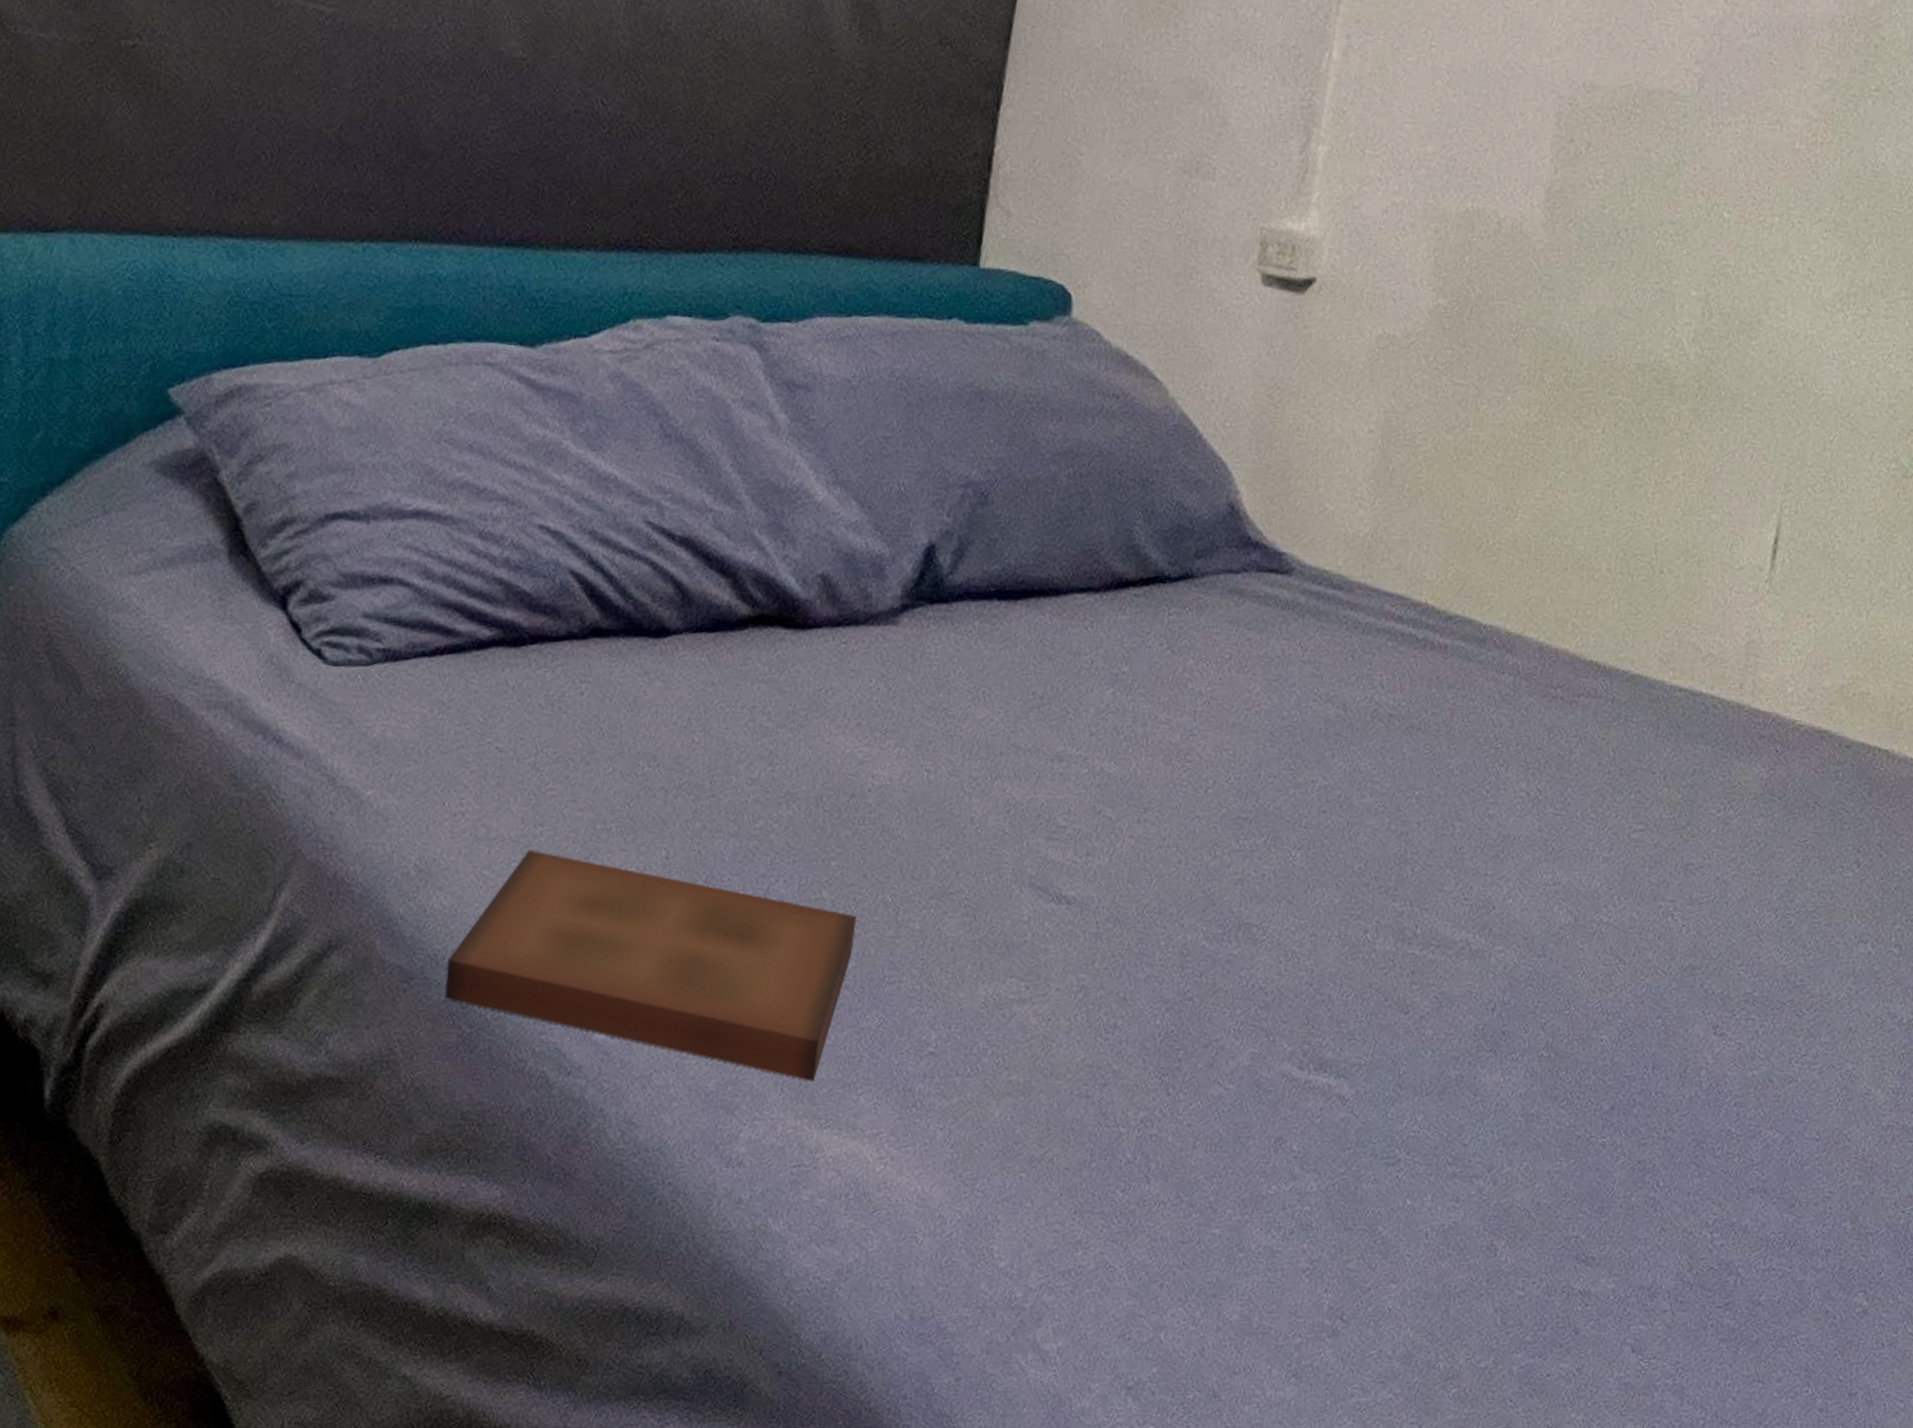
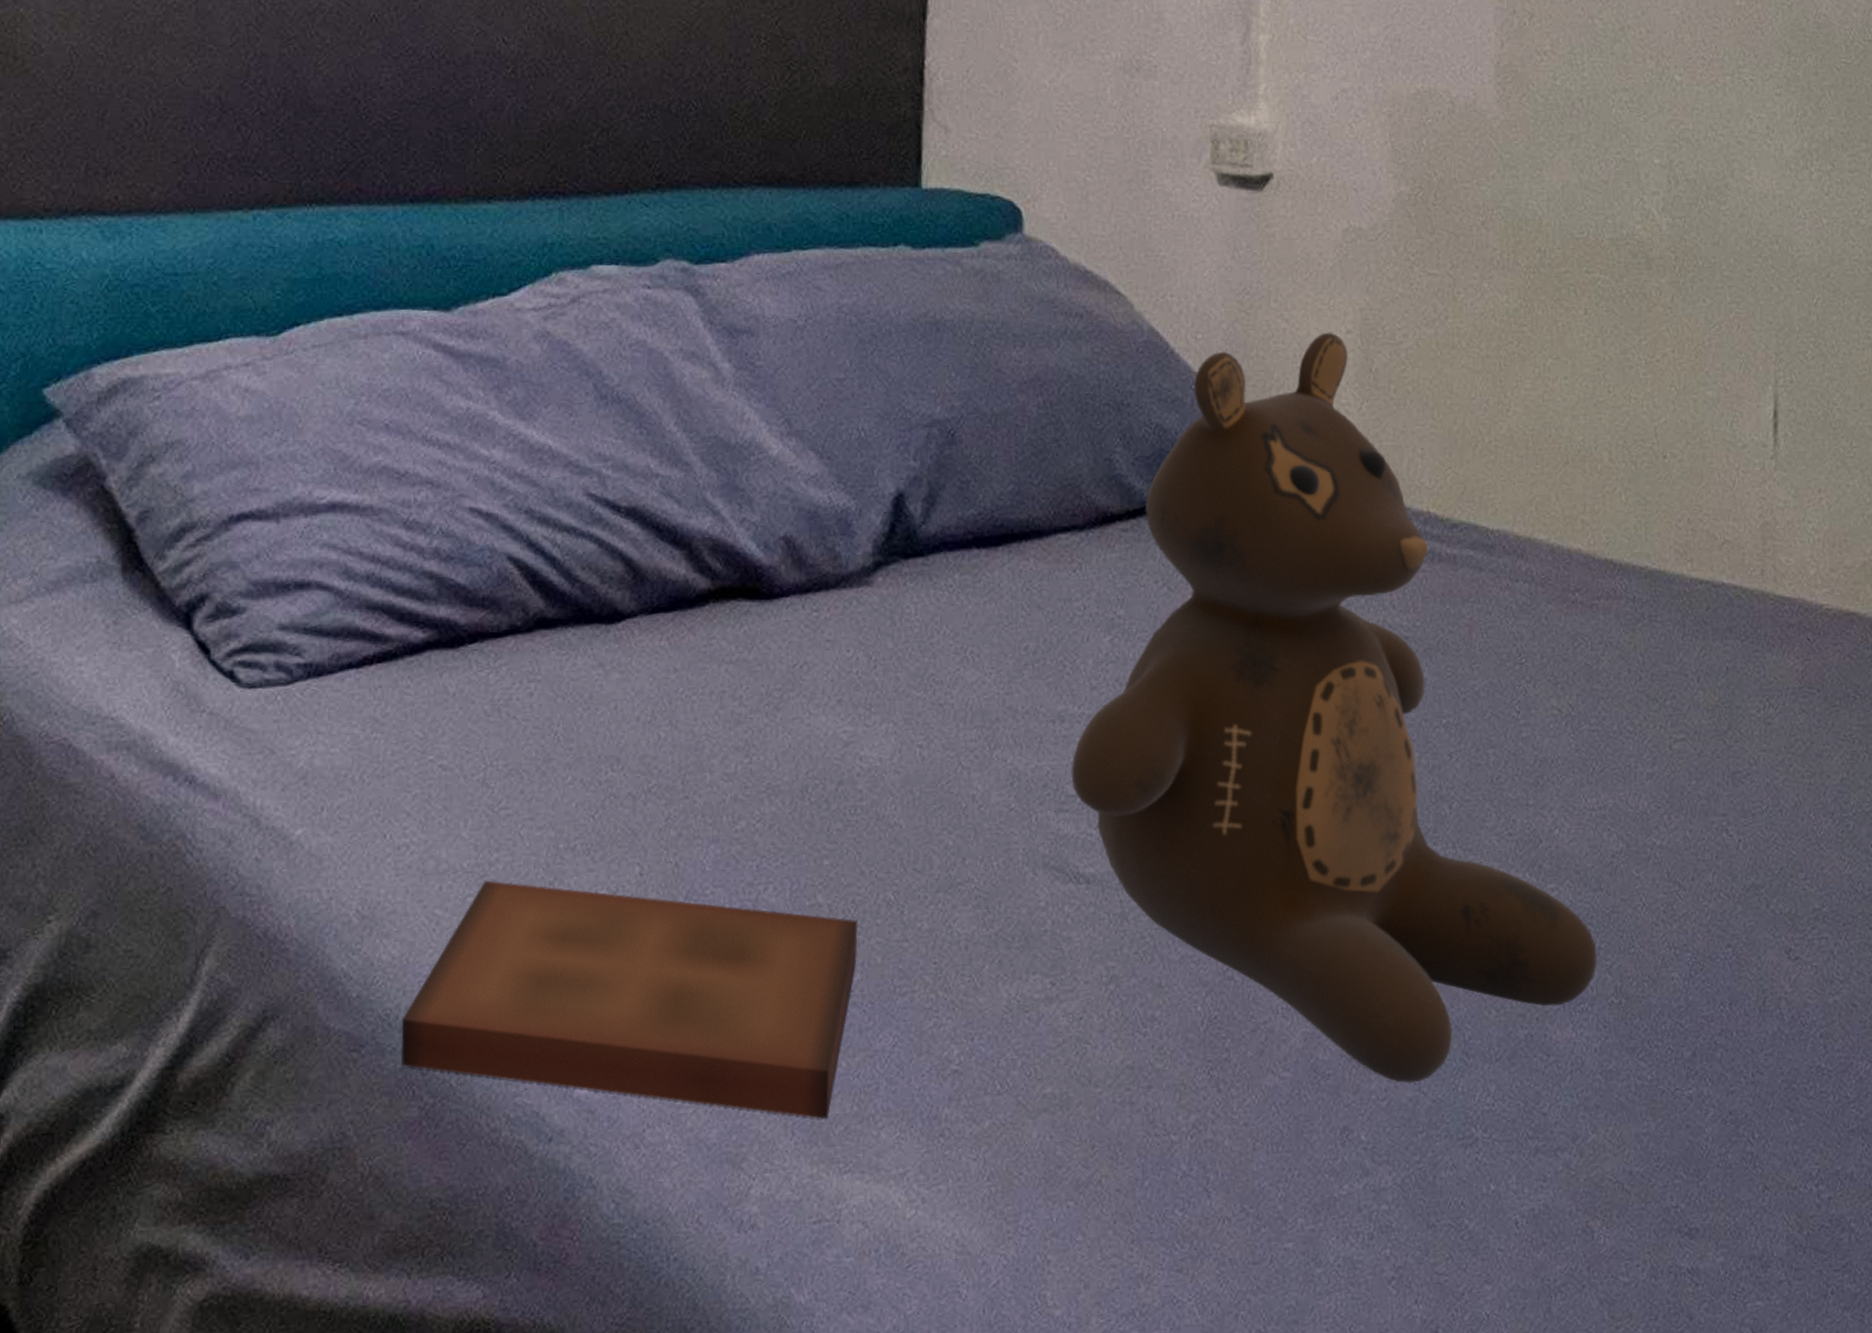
teddy bear: none [1063,430,1534,1105] -> present [1071,332,1598,1083]

